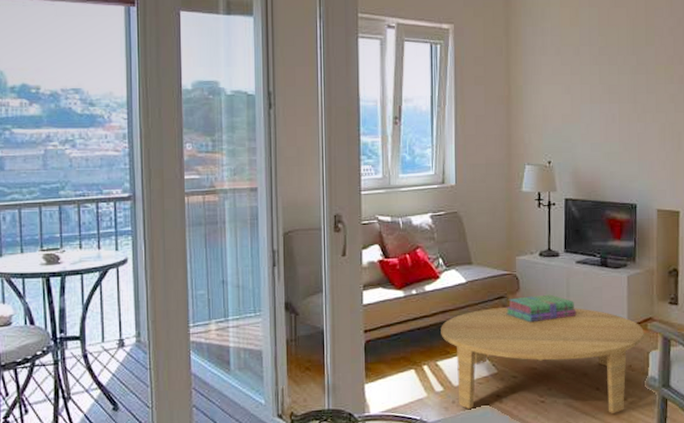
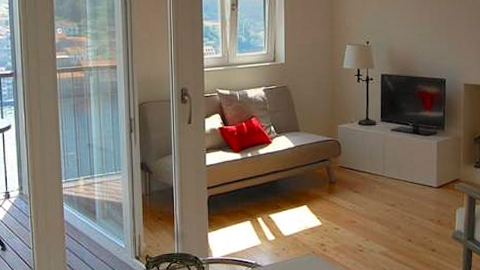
coffee table: present [441,307,644,413] -> none [273,168,452,262]
stack of books: present [506,294,577,323] -> none [329,158,391,182]

